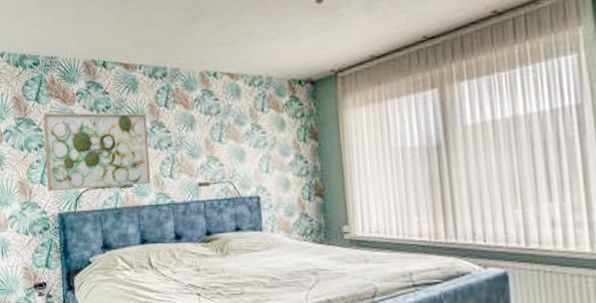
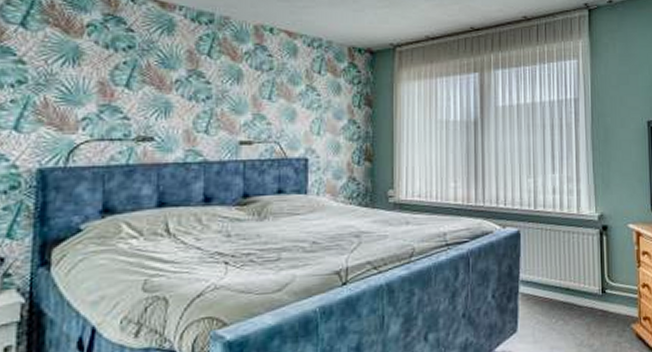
wall art: present [43,112,151,191] -> none [24,42,182,140]

